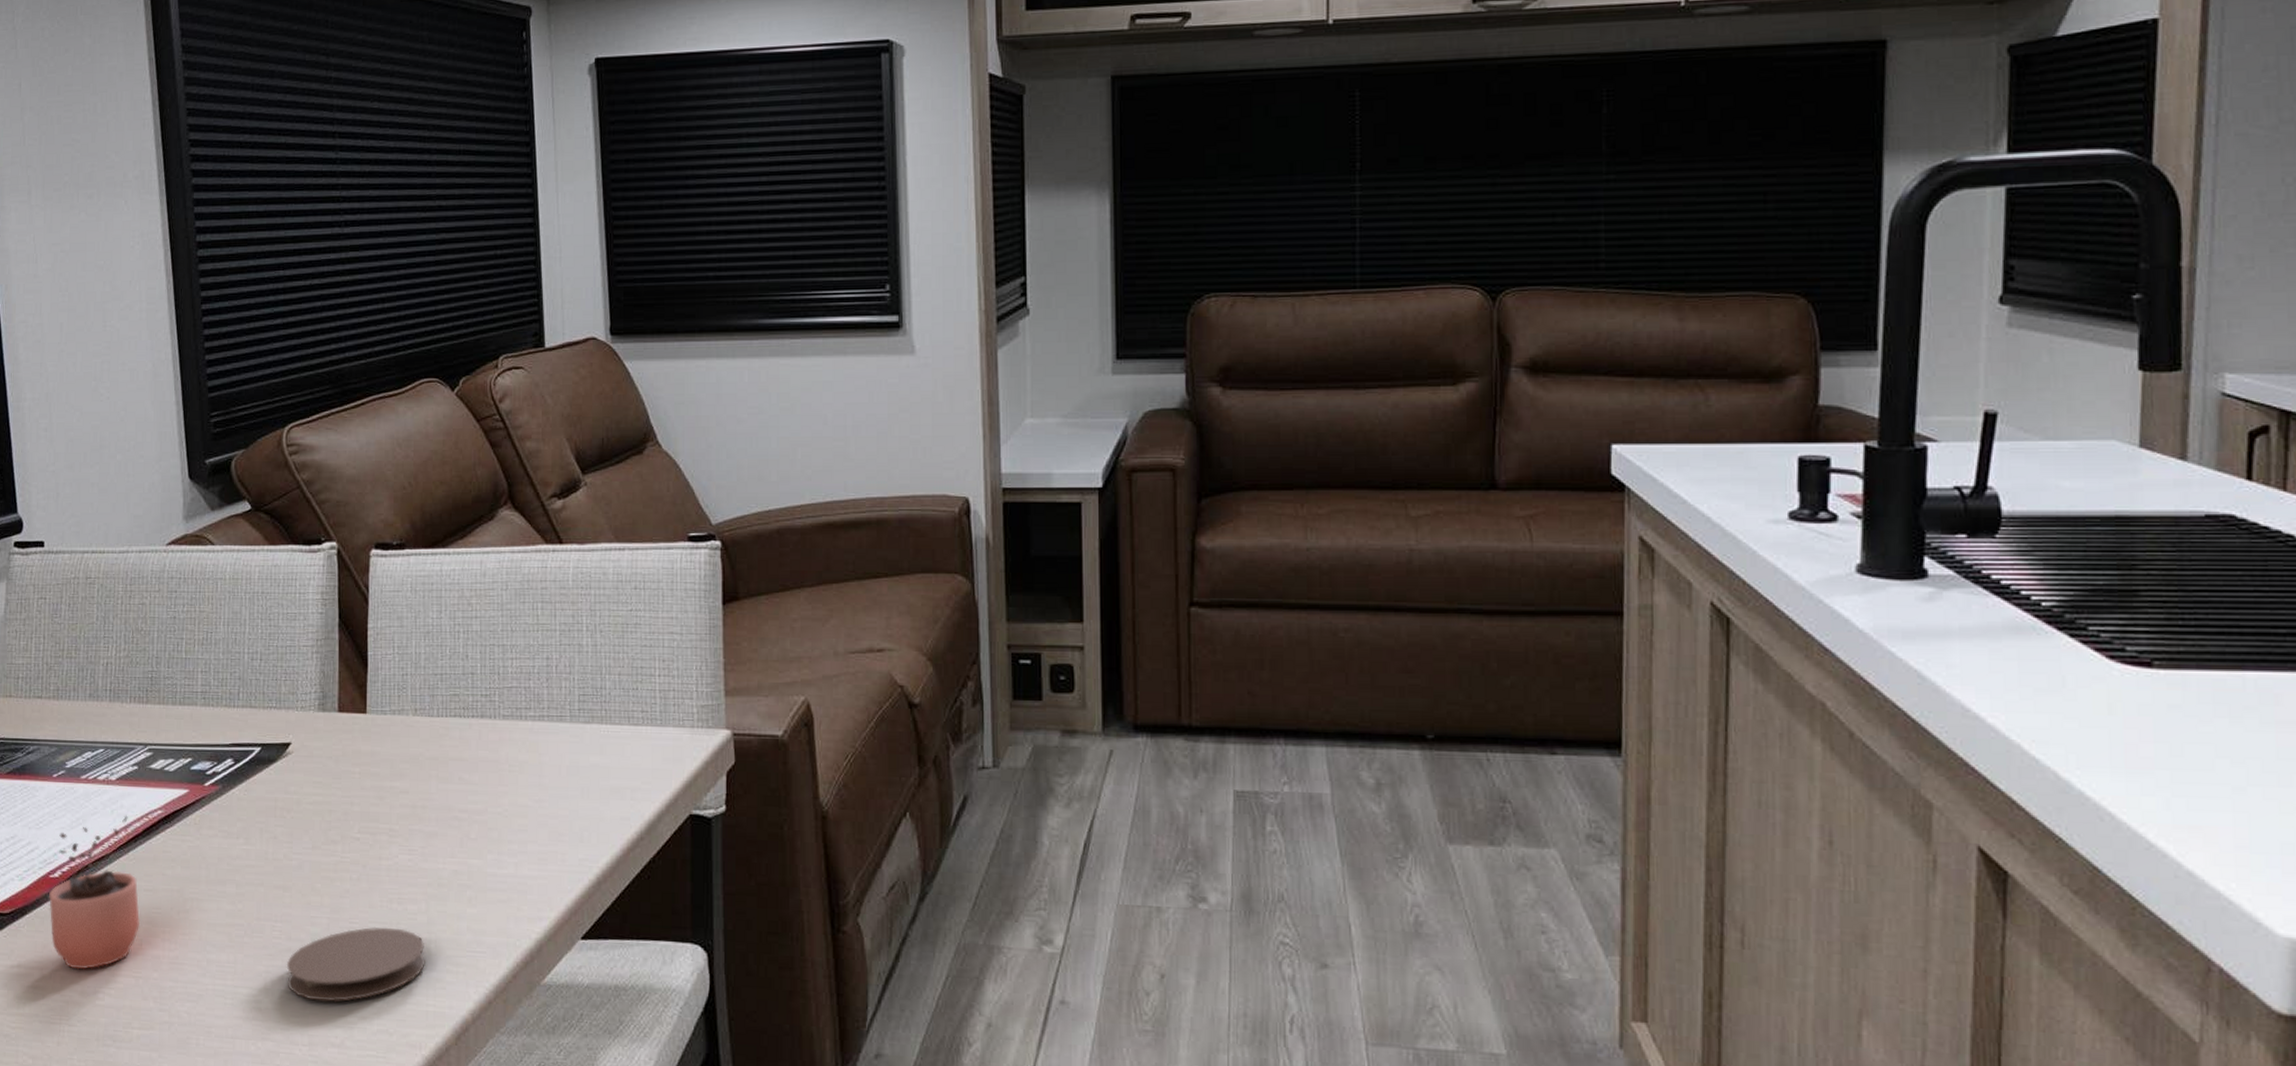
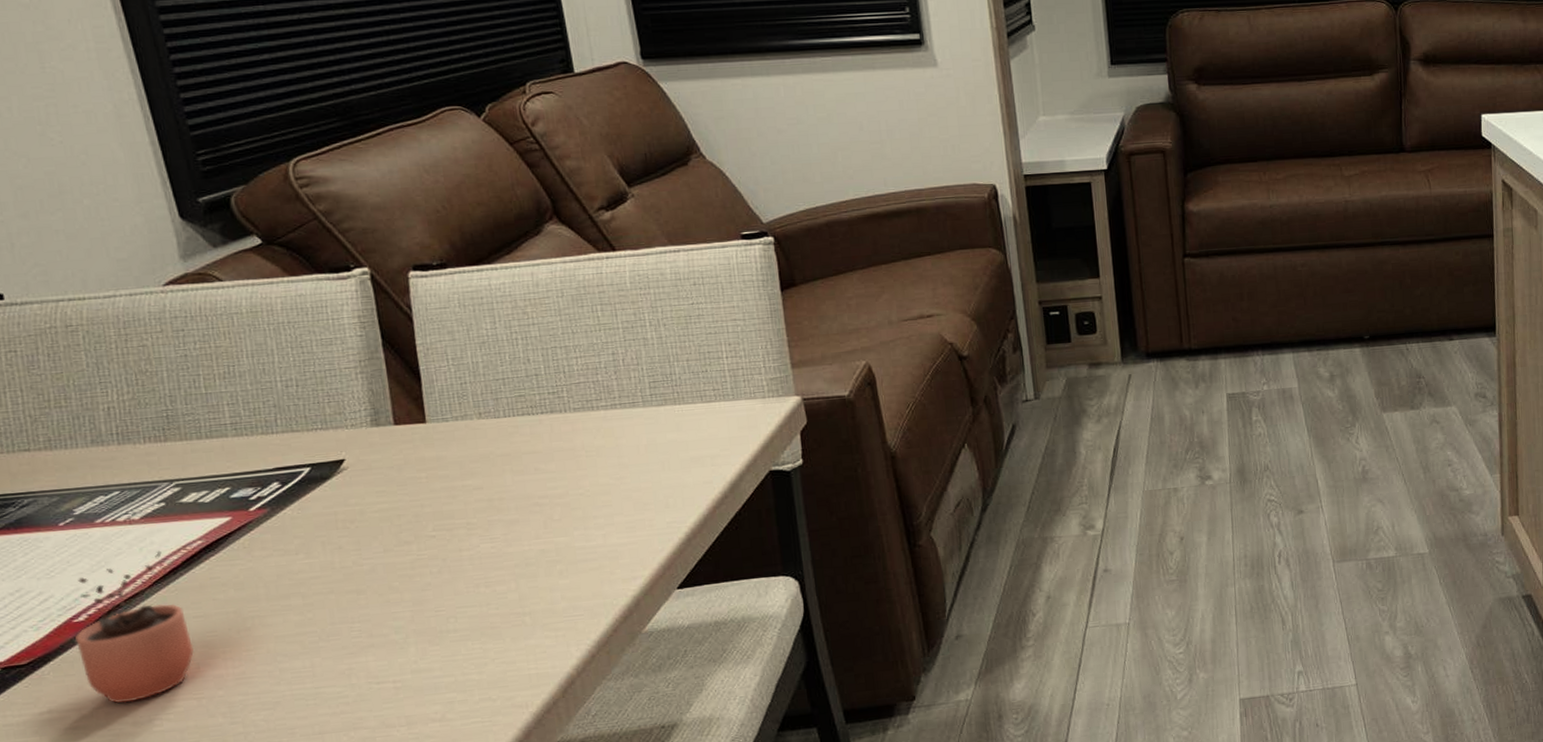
coaster: present [286,926,425,1002] -> none [371,608,522,686]

